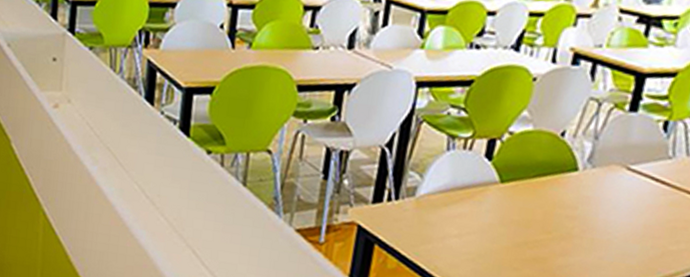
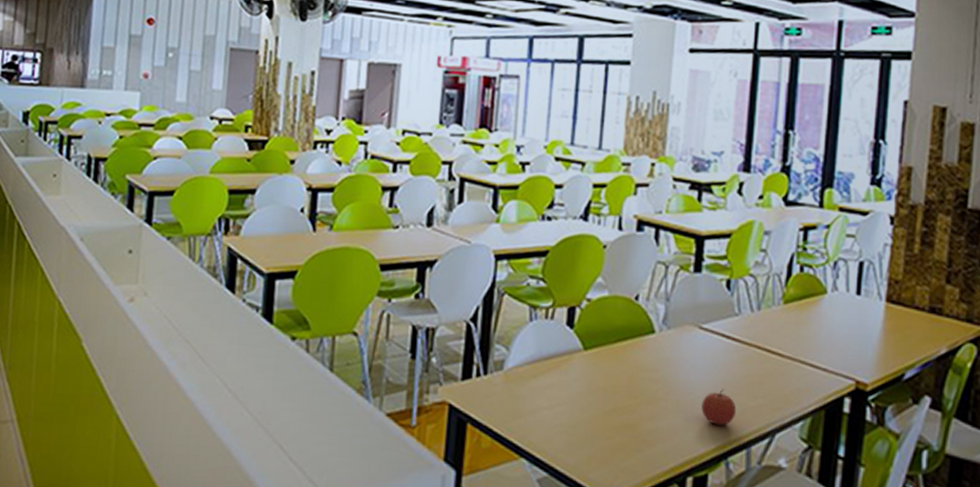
apple: none [617,231,656,267] -> present [701,388,737,426]

